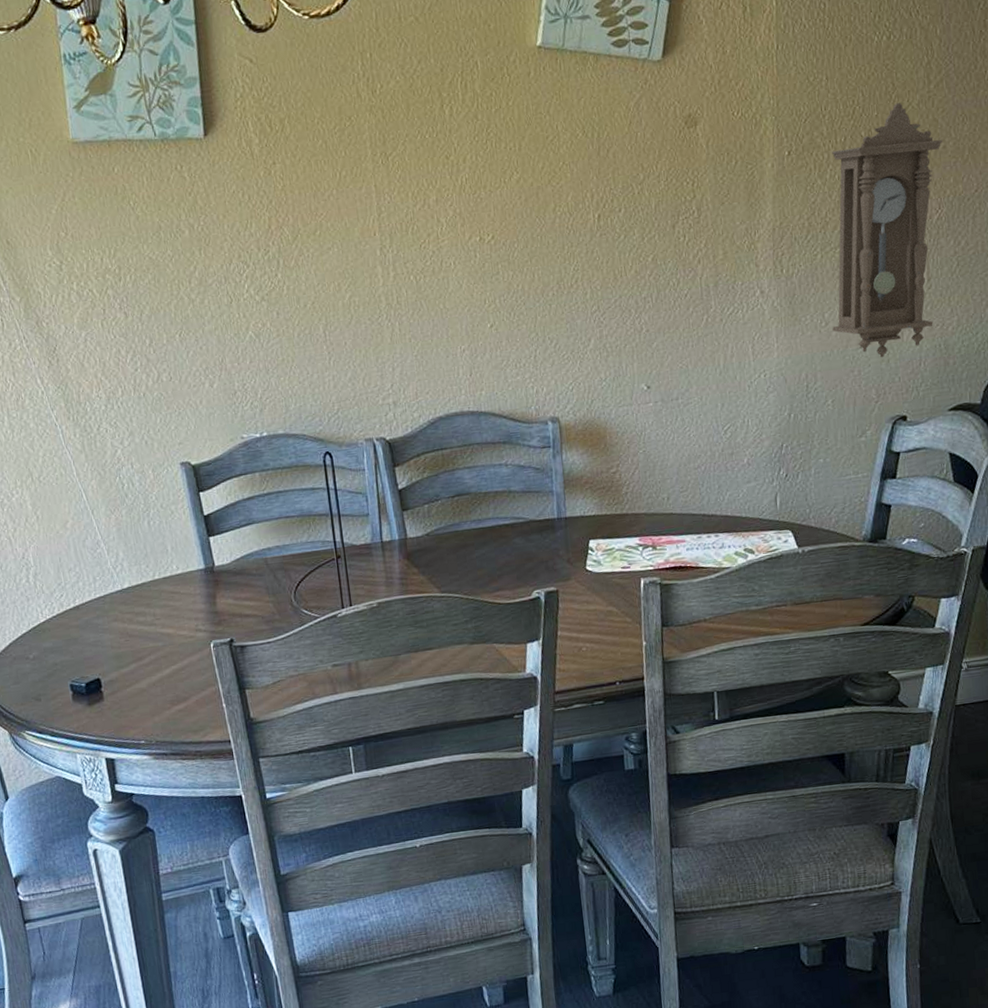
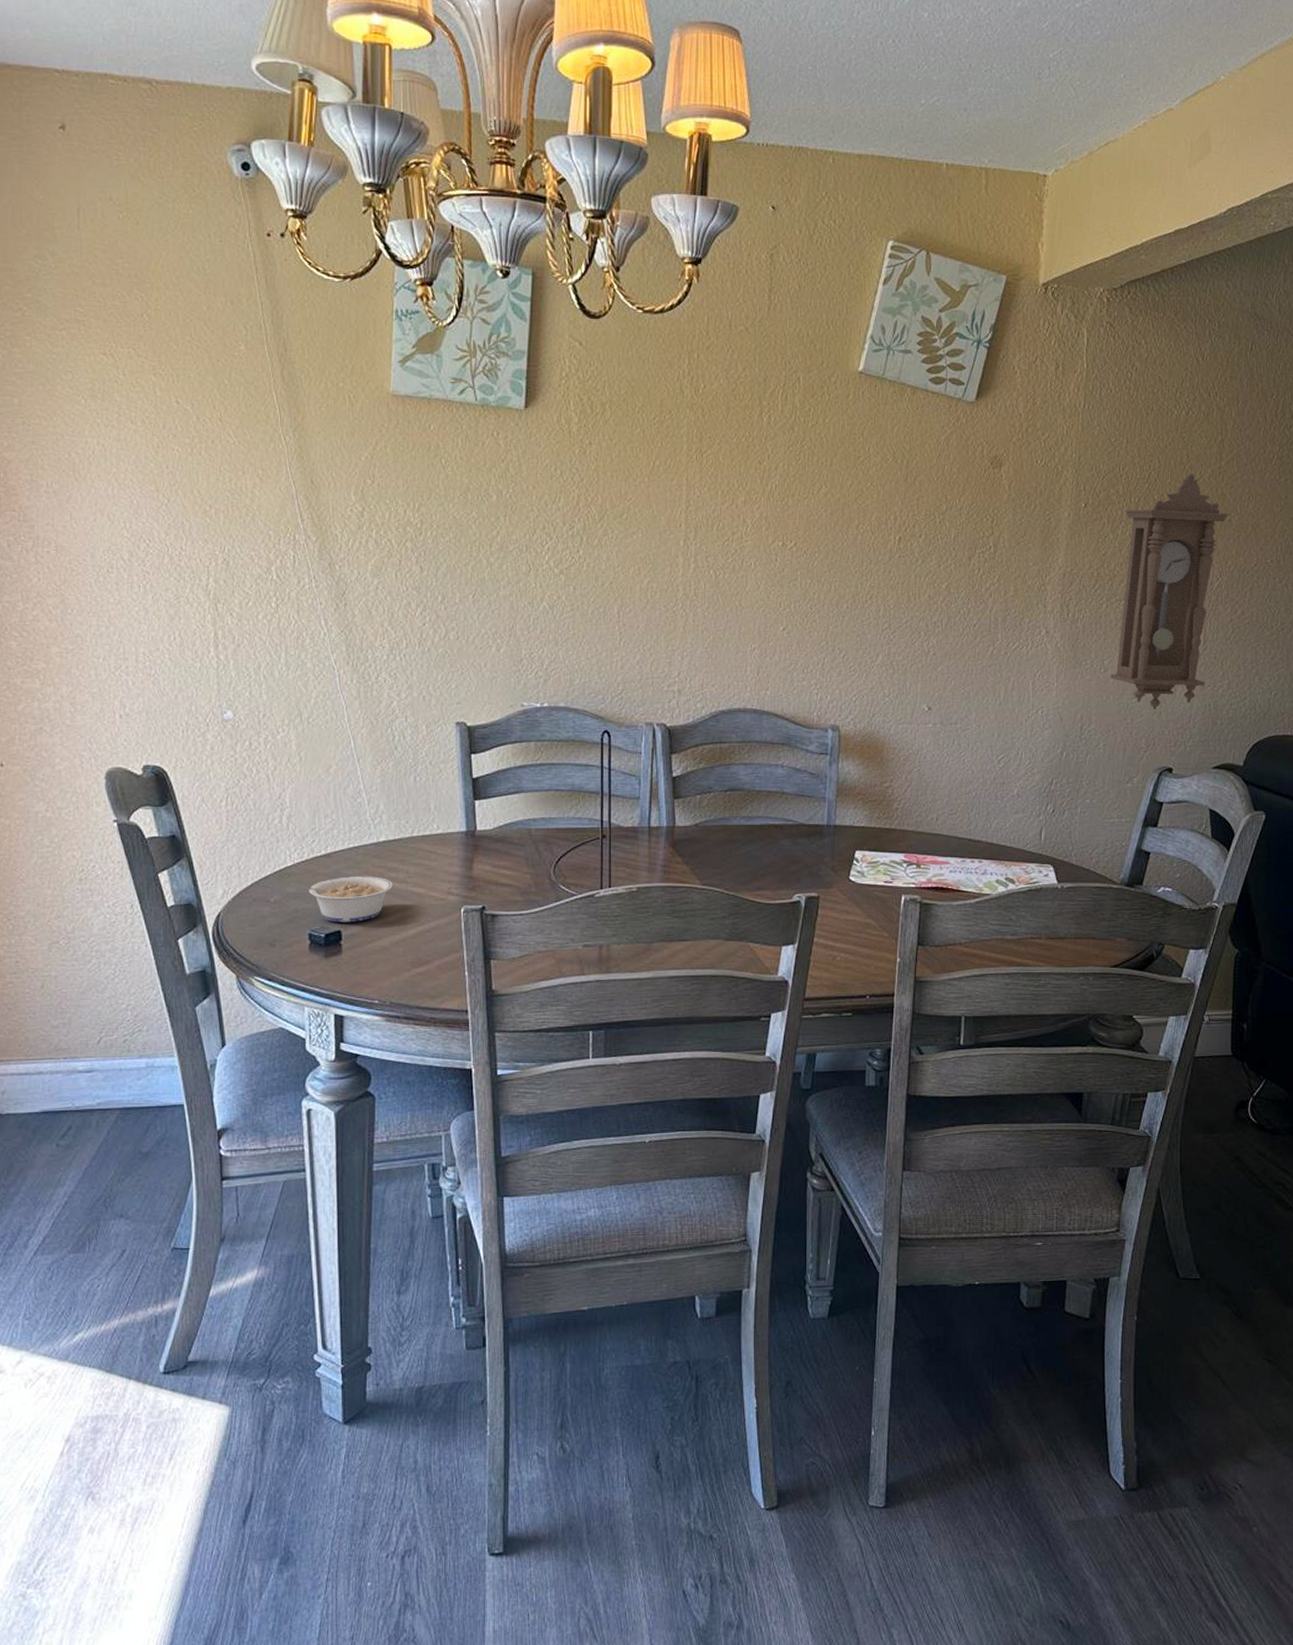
legume: none [47,622,143,671] -> present [291,876,393,922]

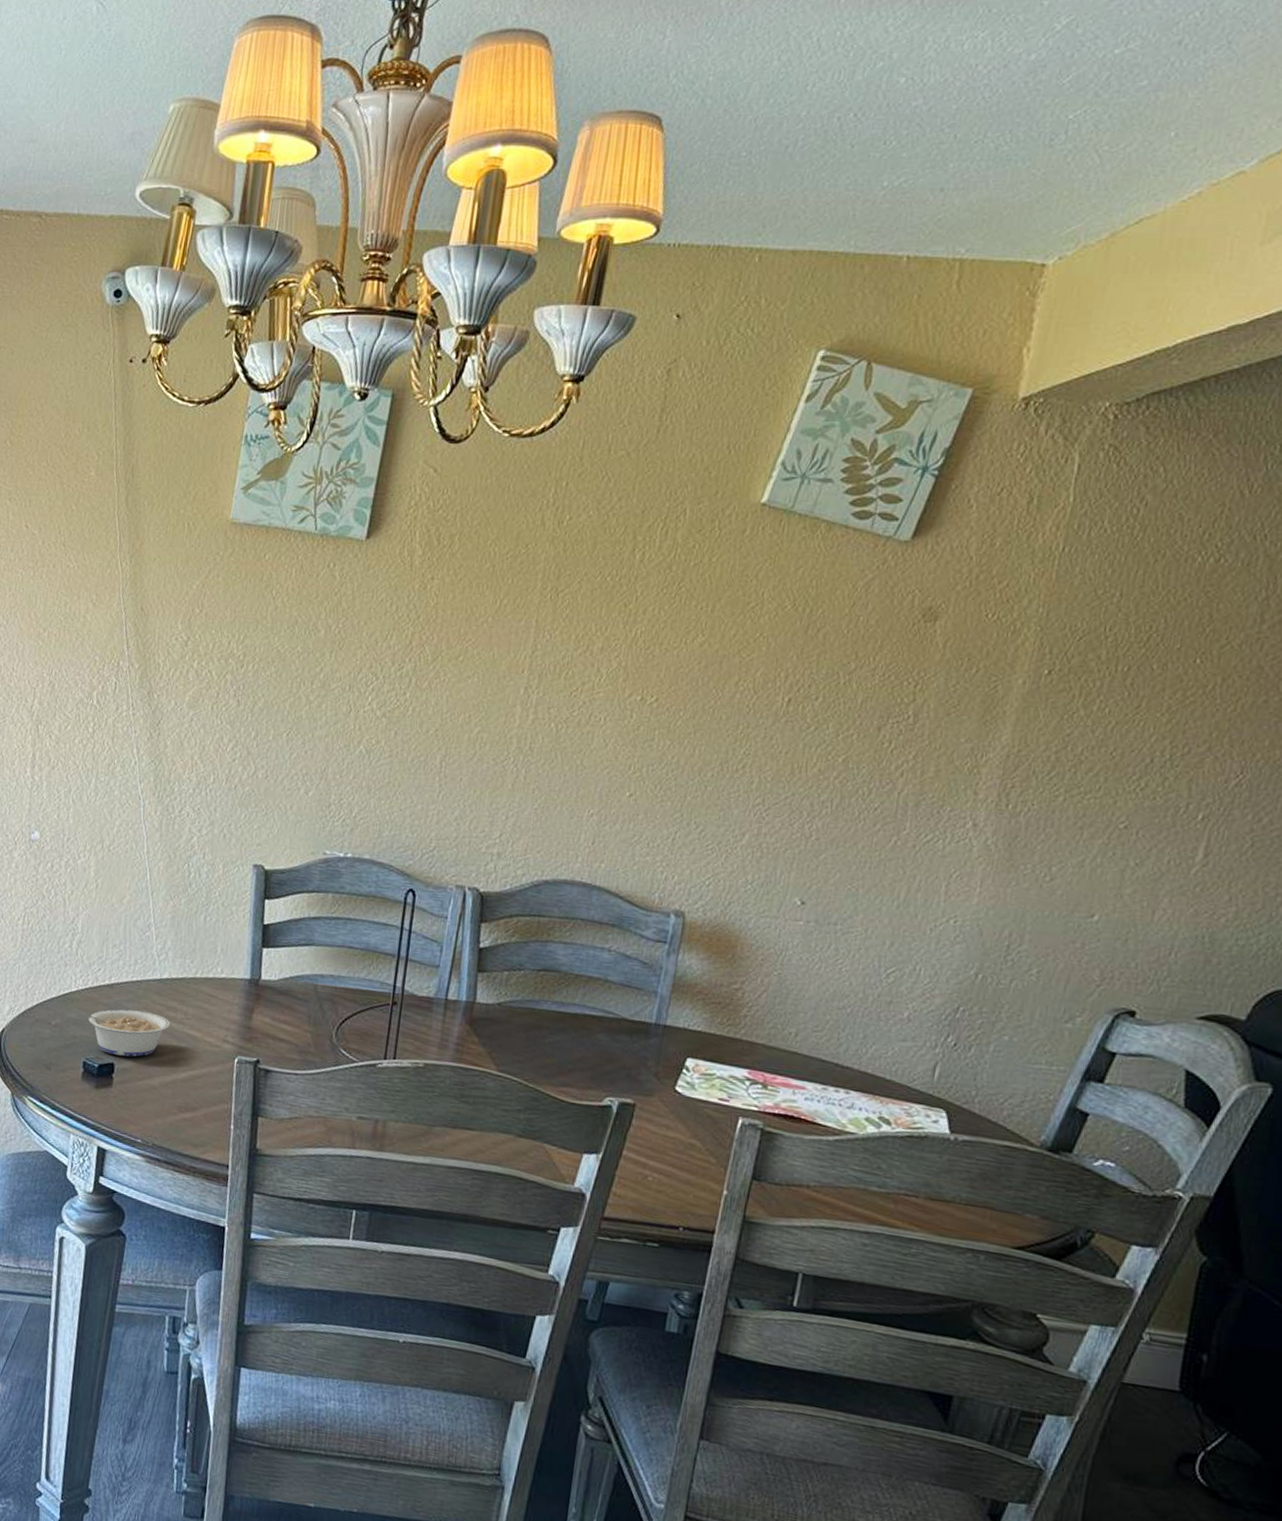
pendulum clock: present [1110,474,1228,710] -> none [1058,638,1265,935]

